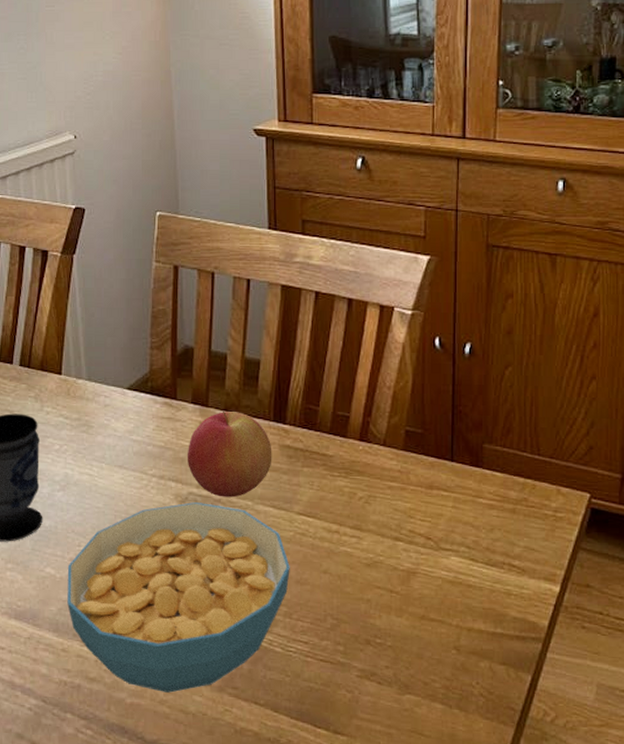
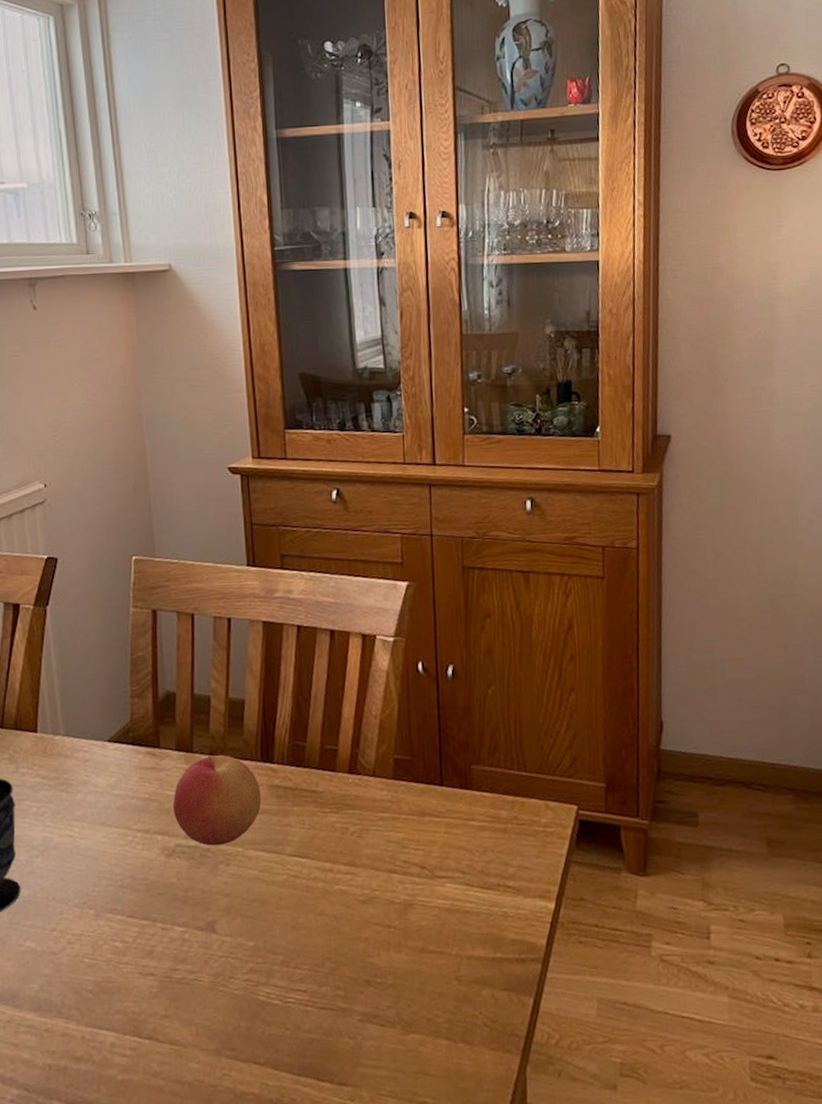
cereal bowl: present [67,502,290,693] -> none [49,854,285,1064]

